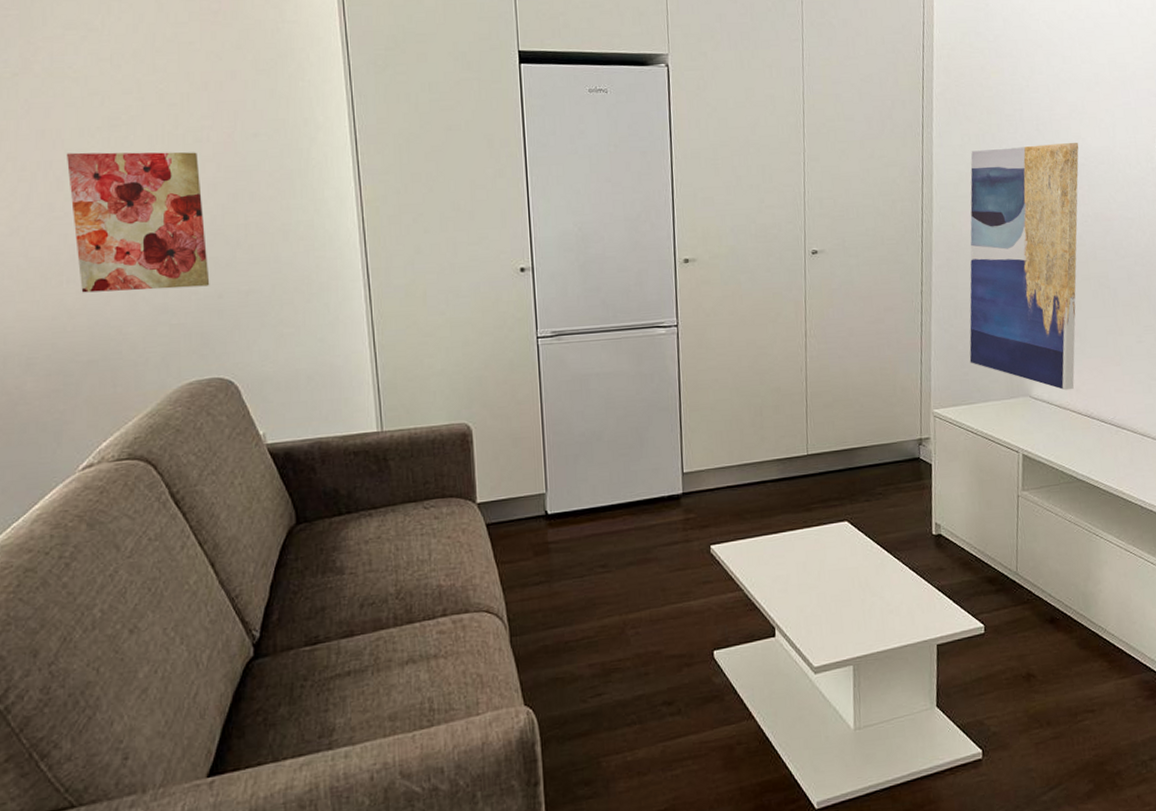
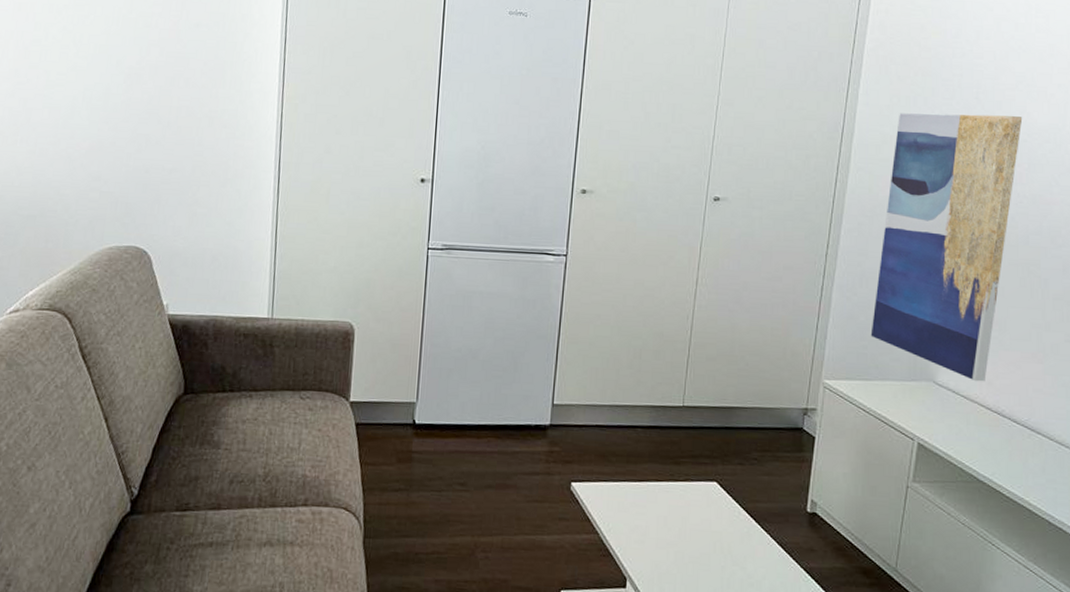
wall art: present [67,152,210,293] -> none [31,25,145,160]

